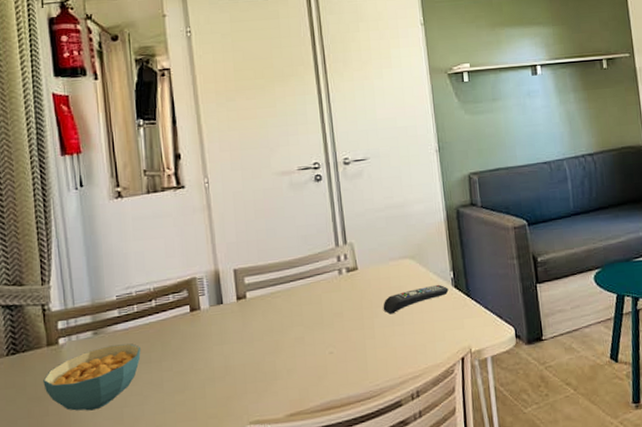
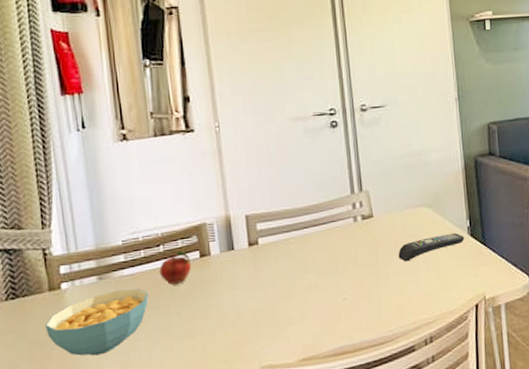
fruit: none [151,305,183,339] -> present [159,250,192,284]

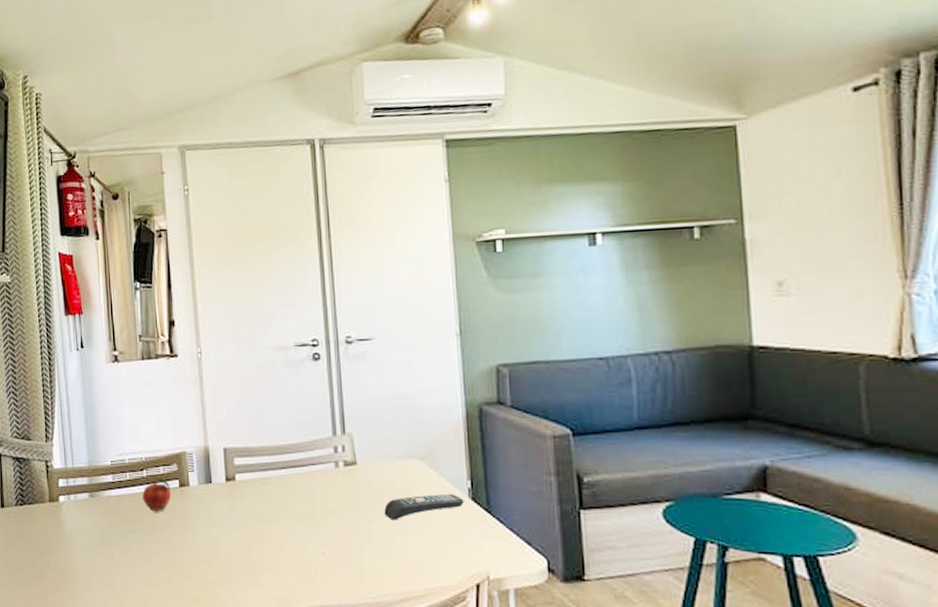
cereal bowl: present [45,289,148,356] -> none [45,510,132,571]

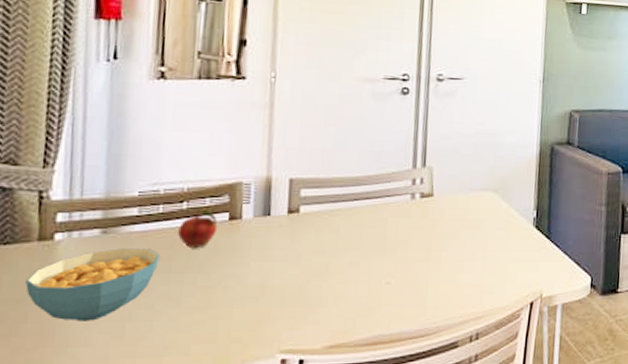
cereal bowl: none [45,510,132,571] -> present [25,248,160,321]
remote control: present [384,493,464,521] -> none [454,222,529,249]

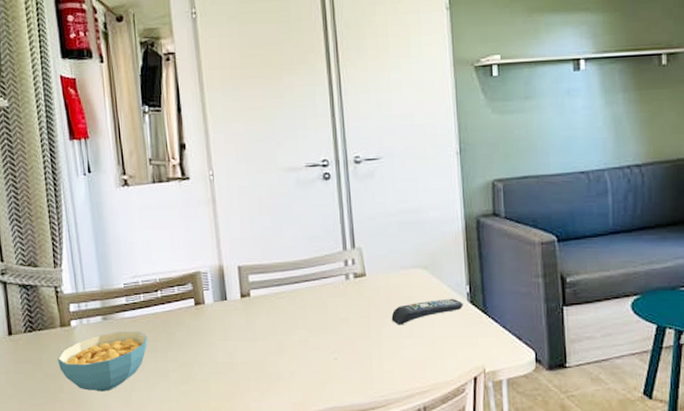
fruit: present [178,209,218,247] -> none [157,296,187,330]
remote control: none [454,222,529,249] -> present [391,298,463,325]

